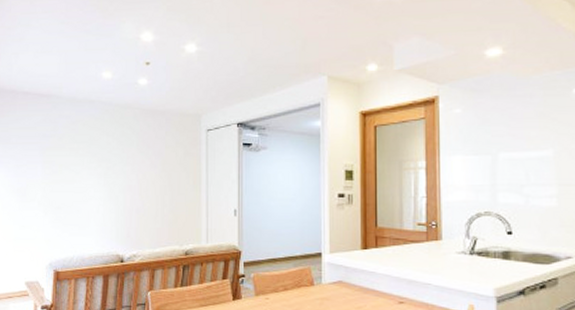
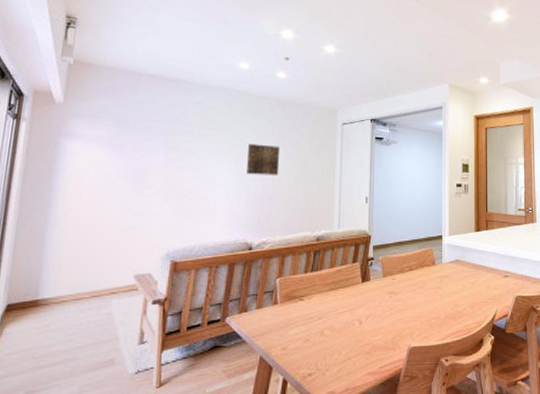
wall art: none [115,156,145,187] -> present [247,144,280,175]

